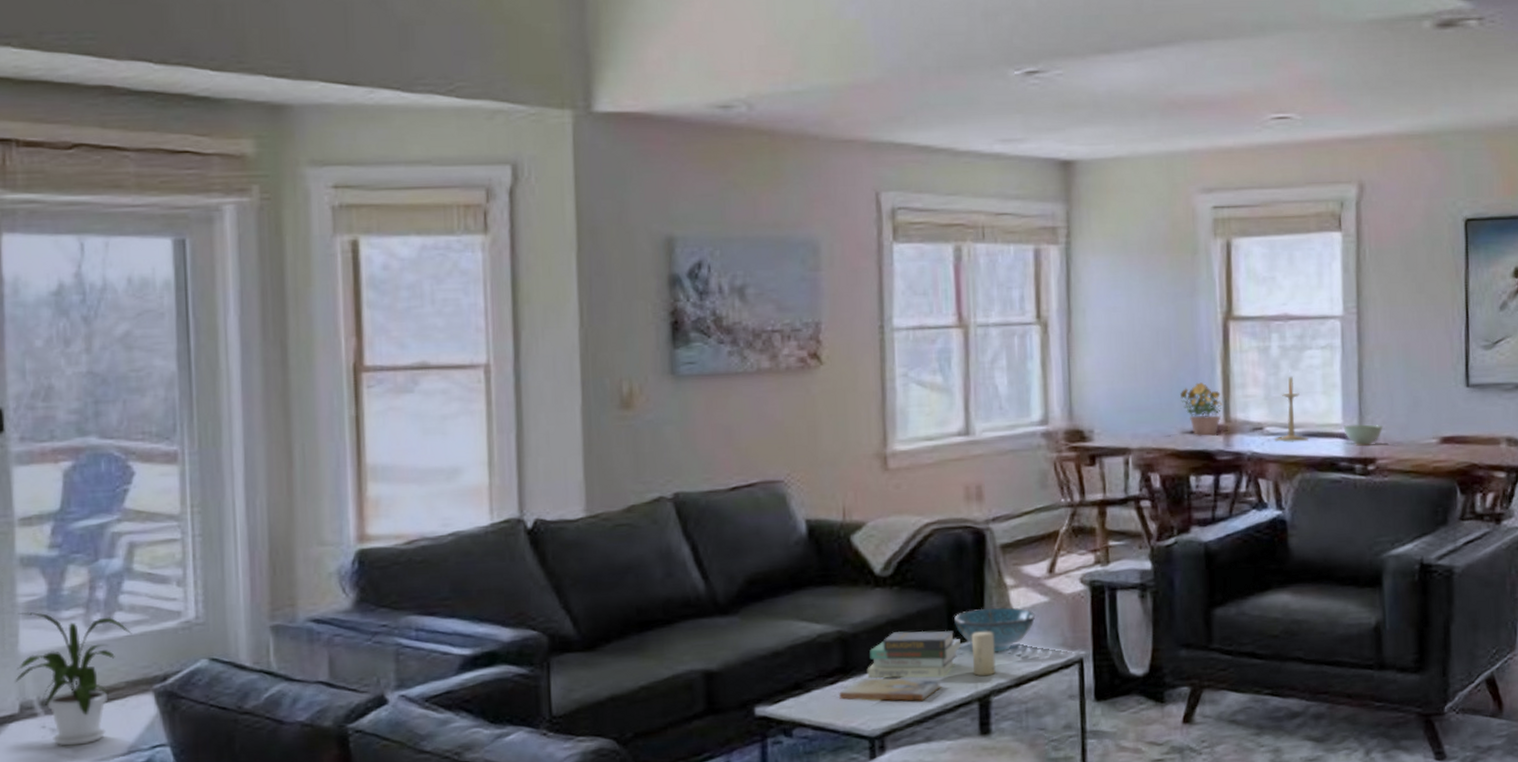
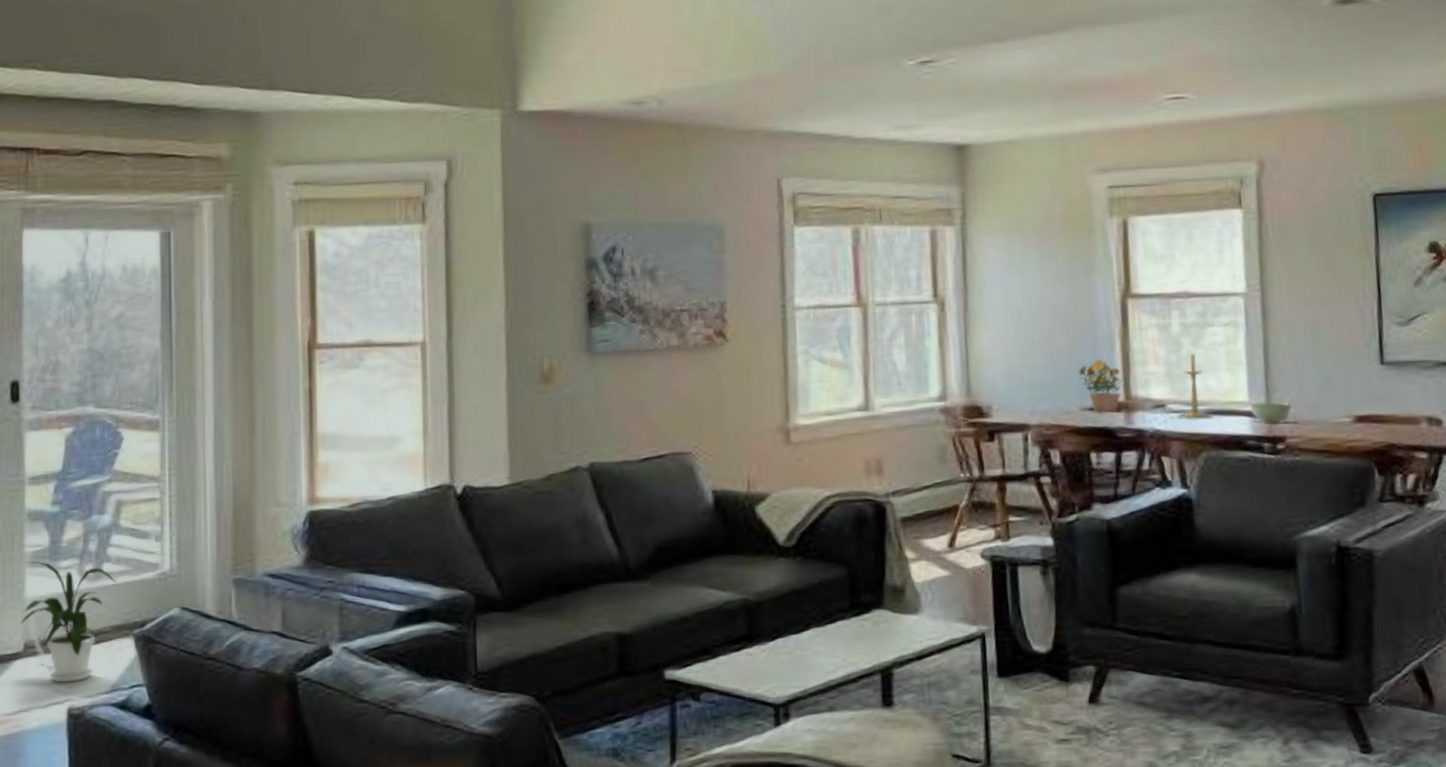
book: present [838,678,942,701] -> none [743,646,844,670]
books: present [867,630,961,678] -> none [771,601,862,648]
decorative bowl: present [953,607,1036,652] -> none [855,580,937,625]
candle: present [971,631,996,676] -> none [873,603,898,647]

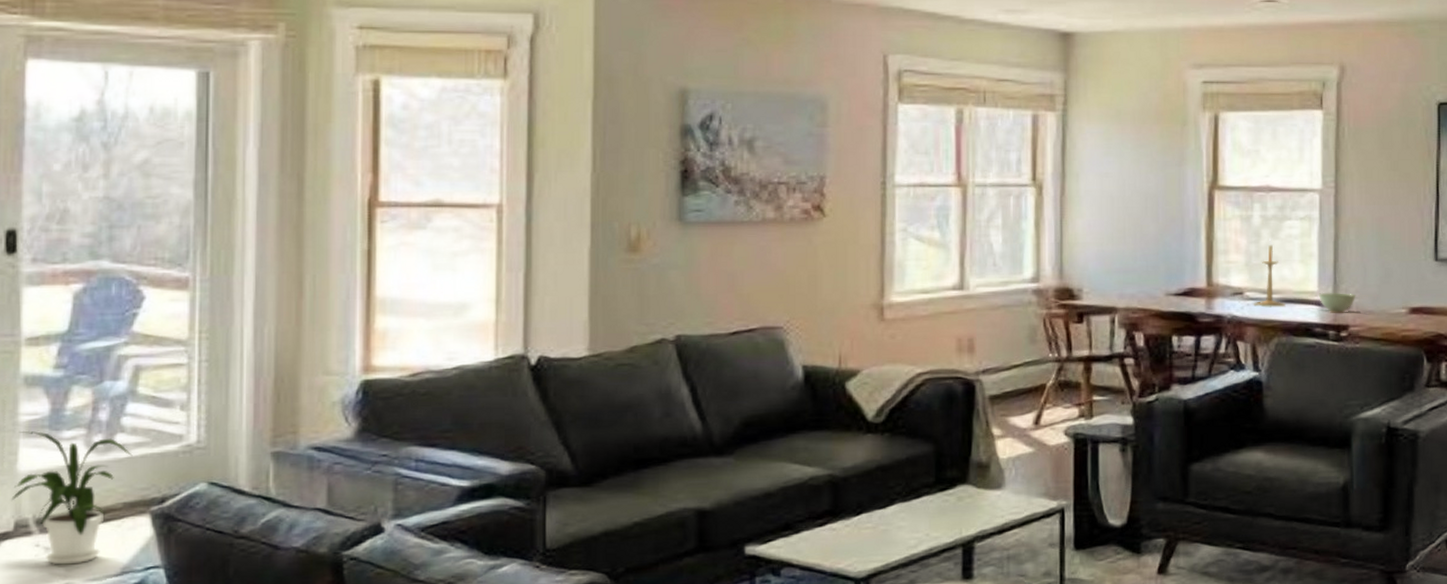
flowerpot: present [1079,359,1123,413] -> none [1166,247,1206,299]

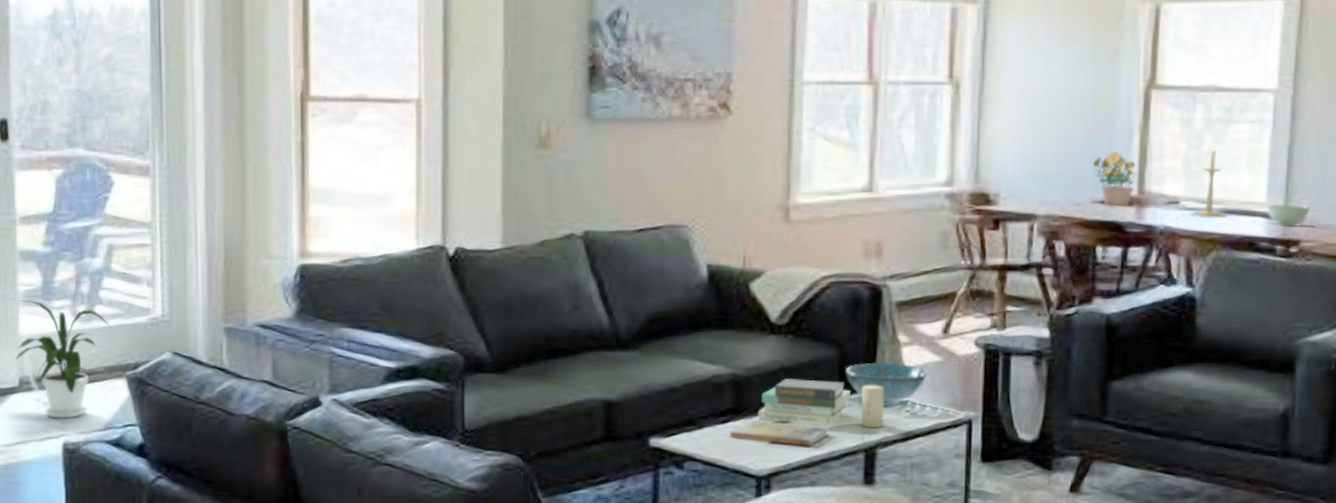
book: none [826,521,927,545] -> present [729,421,829,446]
books: none [855,477,947,522] -> present [757,379,850,426]
decorative bowl: none [941,456,1020,500] -> present [845,362,927,406]
candle: none [958,479,980,522] -> present [861,385,884,428]
flowerpot: none [1166,247,1206,299] -> present [1093,151,1138,207]

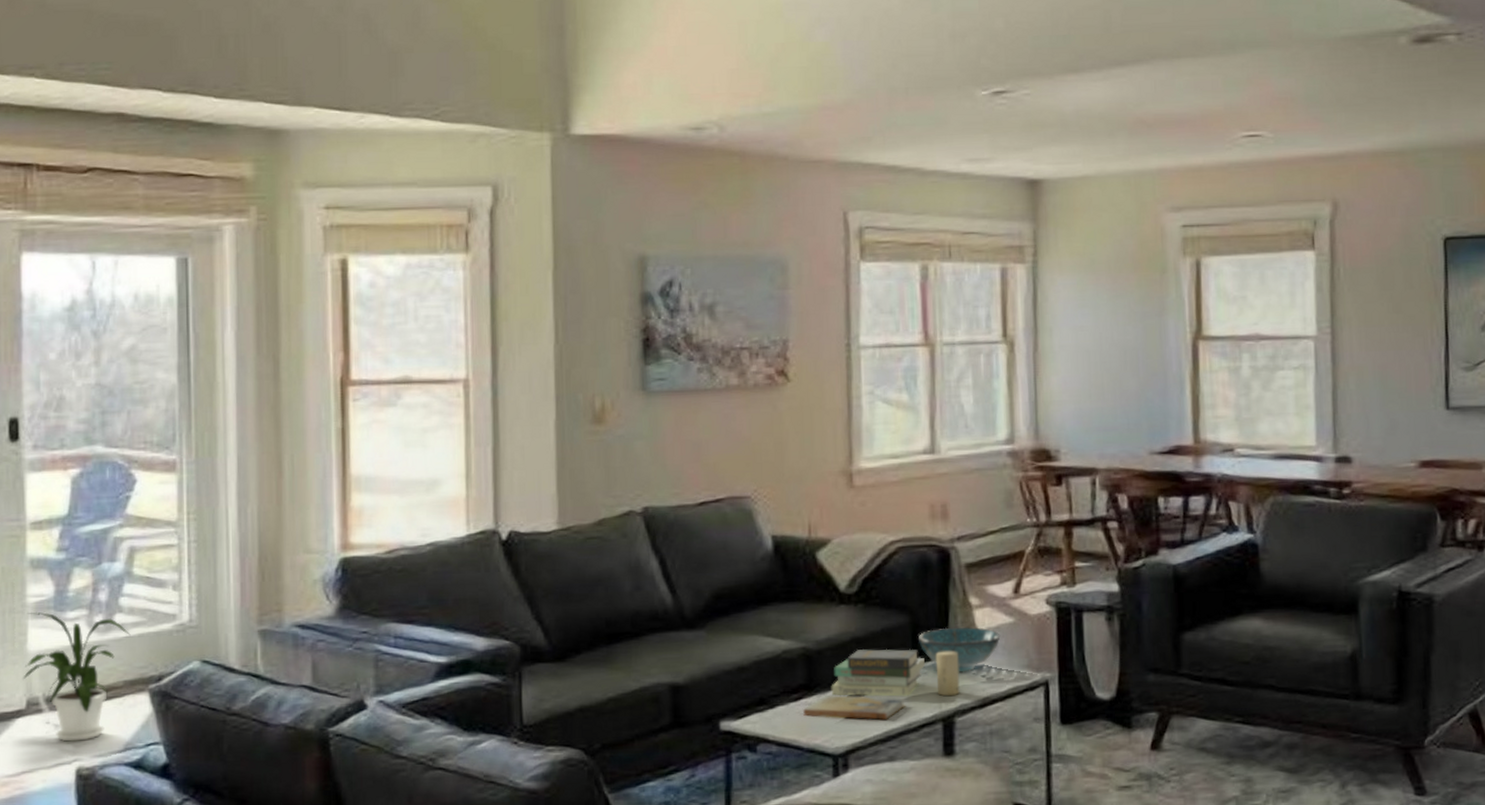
flowerpot: present [1093,151,1138,207] -> none [1149,402,1193,457]
candlestick: present [1189,142,1227,219] -> none [1245,389,1281,465]
bowl: present [1267,203,1311,228] -> none [1317,446,1359,470]

